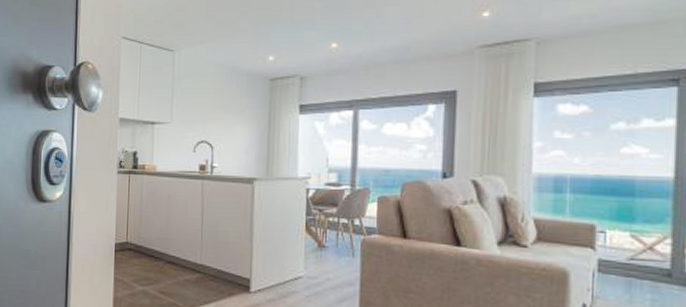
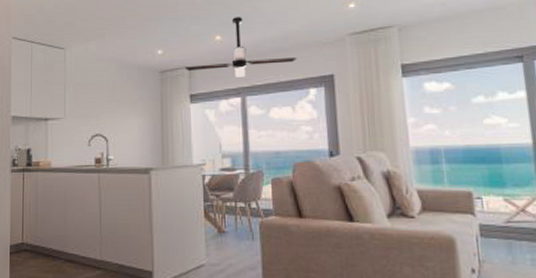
ceiling fan: none [296,23,418,89] -> present [184,17,297,78]

